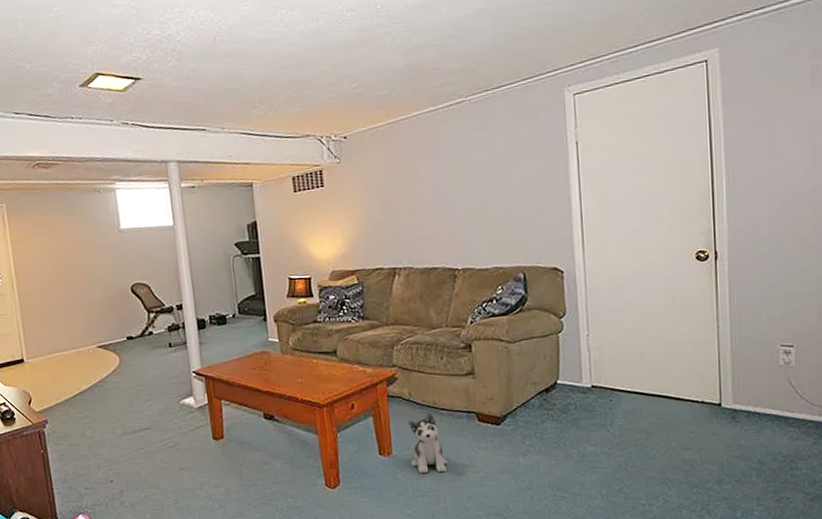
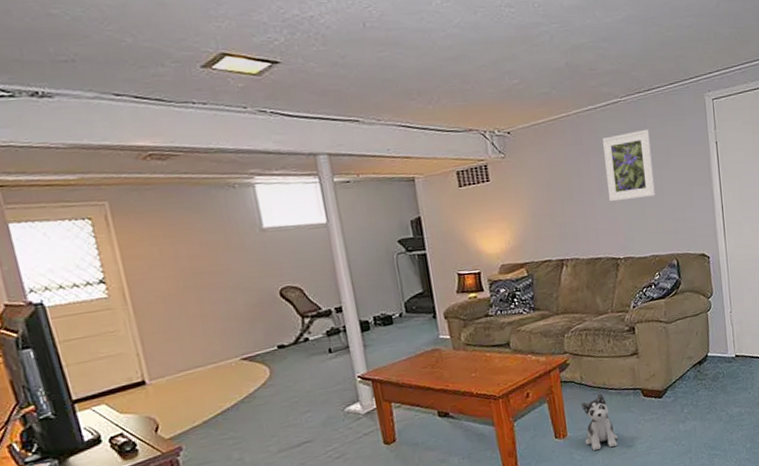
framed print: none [444,129,501,209] -> present [603,129,655,202]

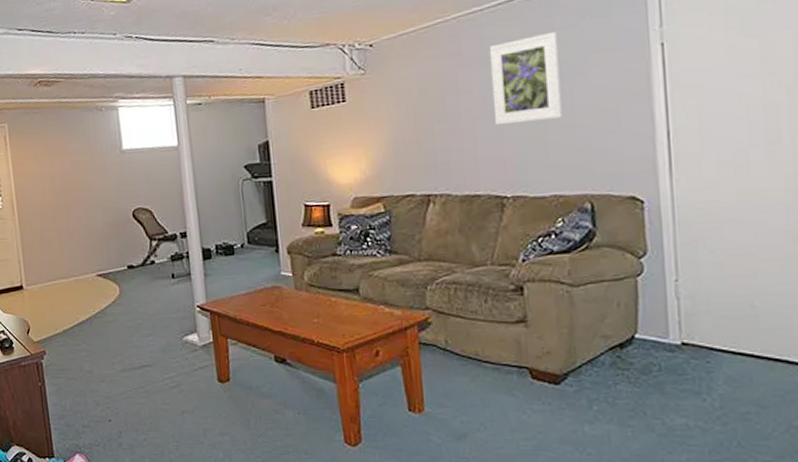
plush toy: present [581,393,618,450] -> none [444,365,492,437]

